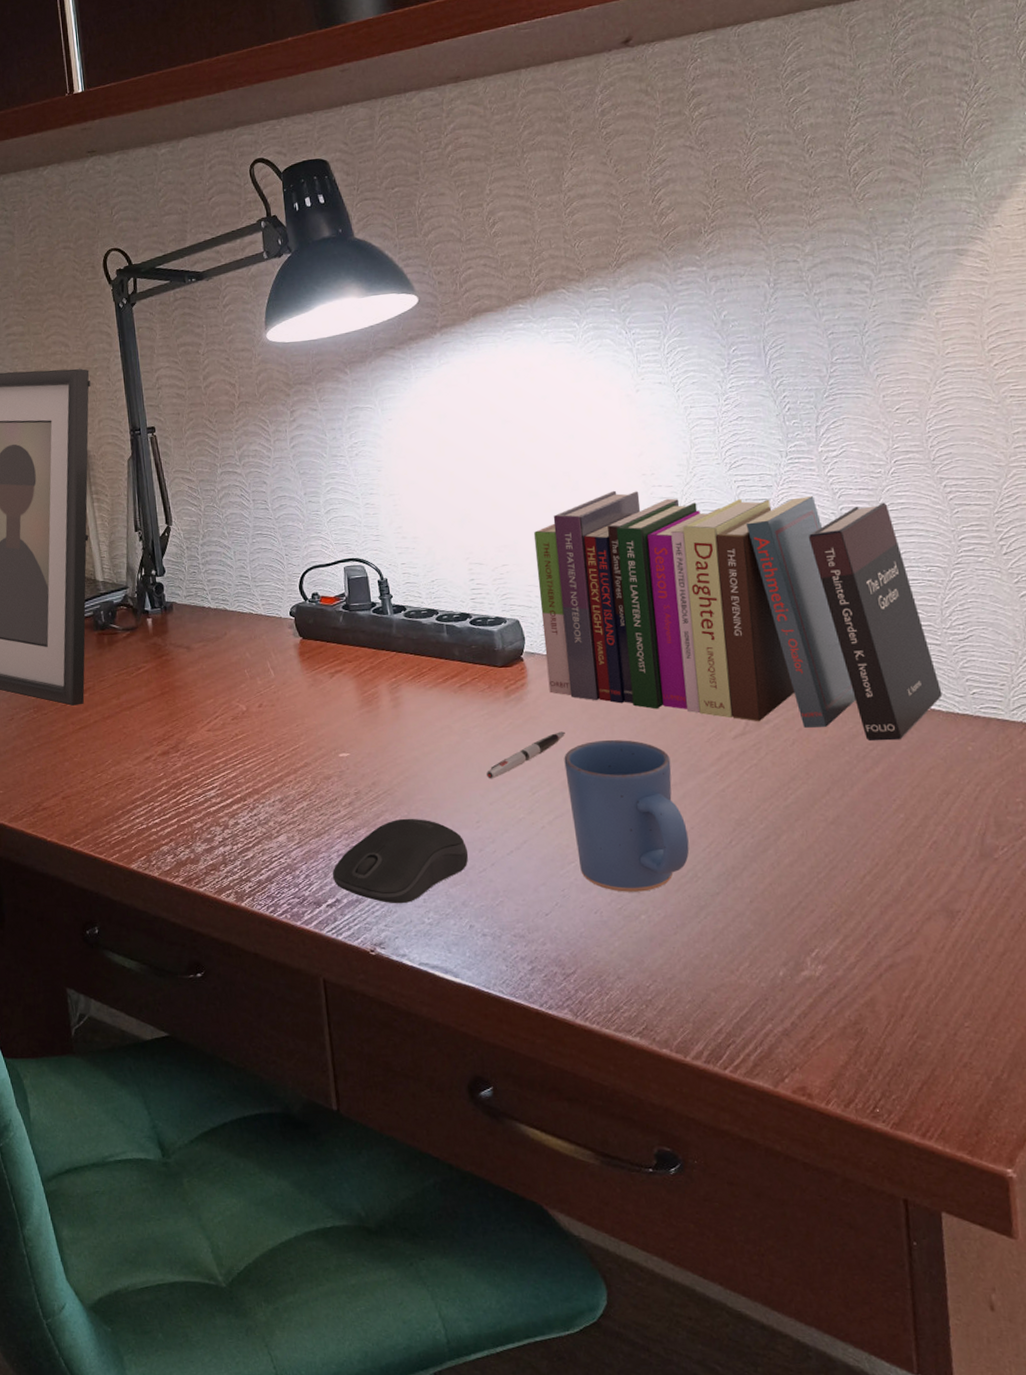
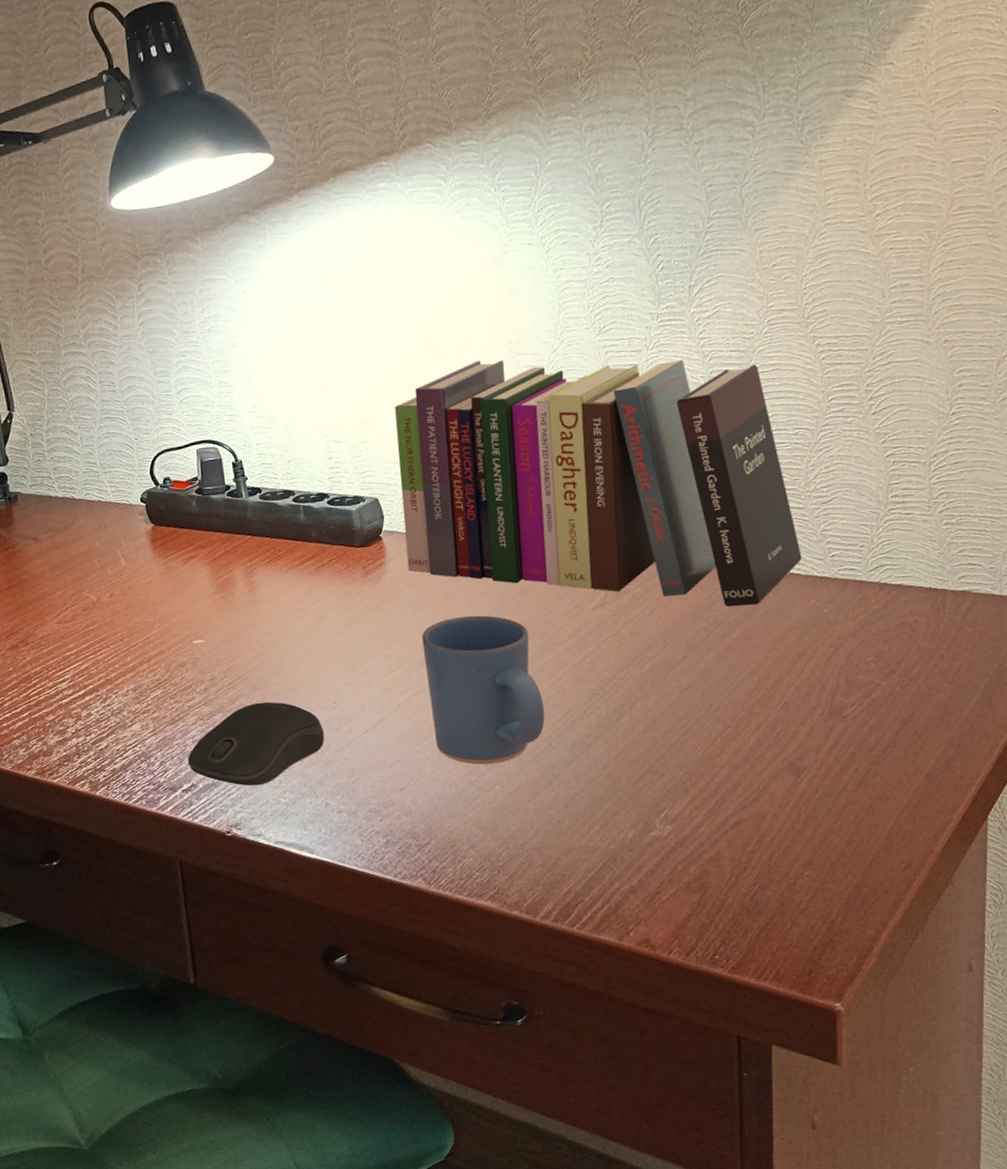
pen: present [486,731,565,779] -> none [343,609,424,660]

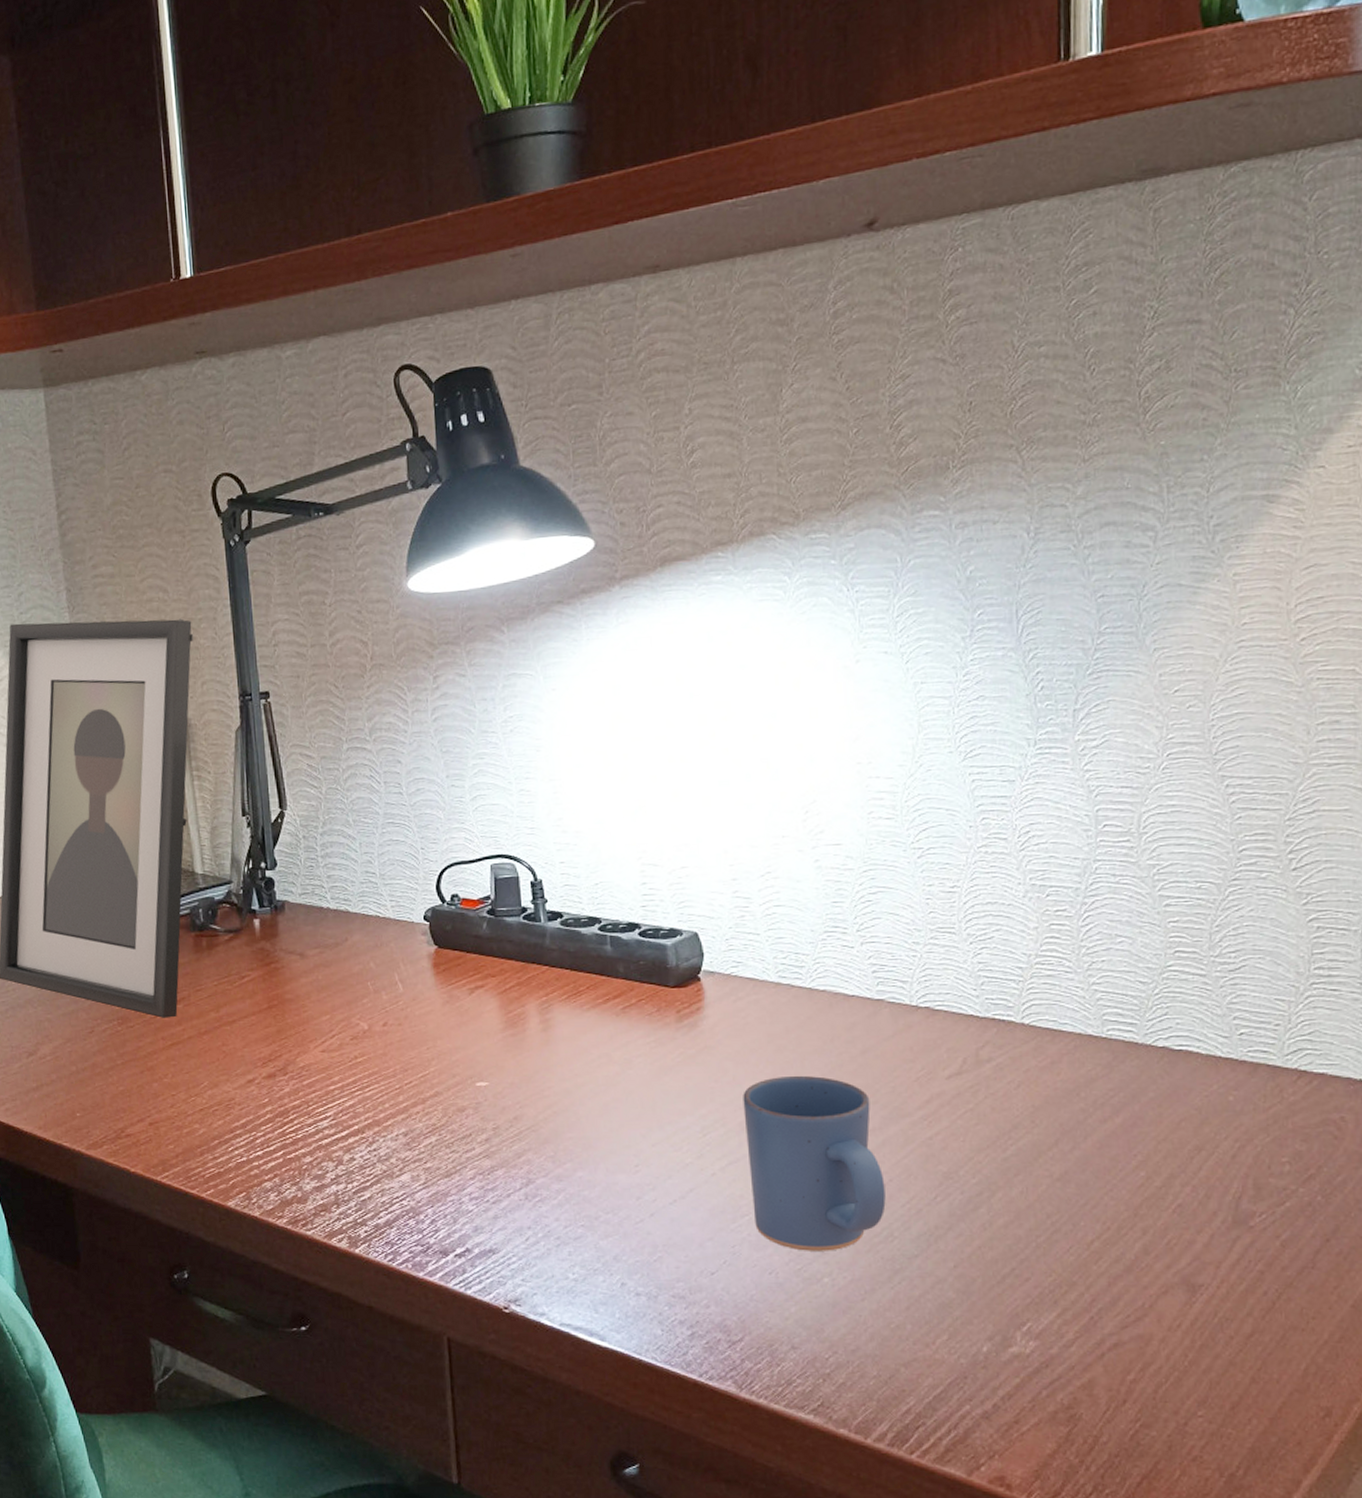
computer mouse: present [187,701,325,786] -> none [462,1159,624,1256]
books: present [395,360,802,607] -> none [722,781,1203,1087]

